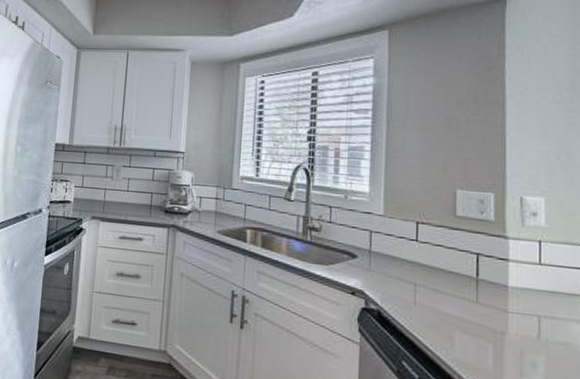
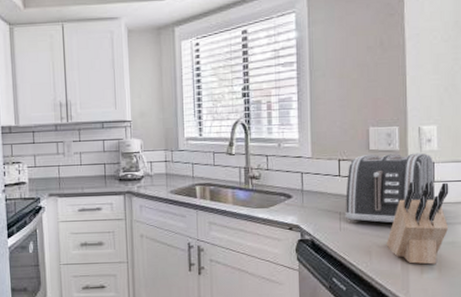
toaster: none [421,220,541,305] -> present [345,152,435,223]
knife block: none [473,259,560,368] -> present [386,181,449,265]

